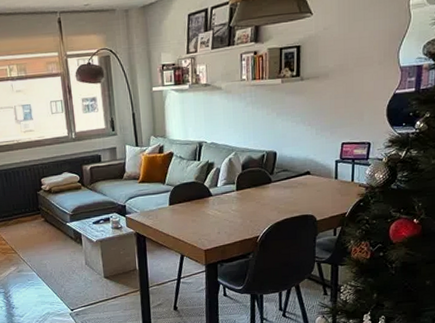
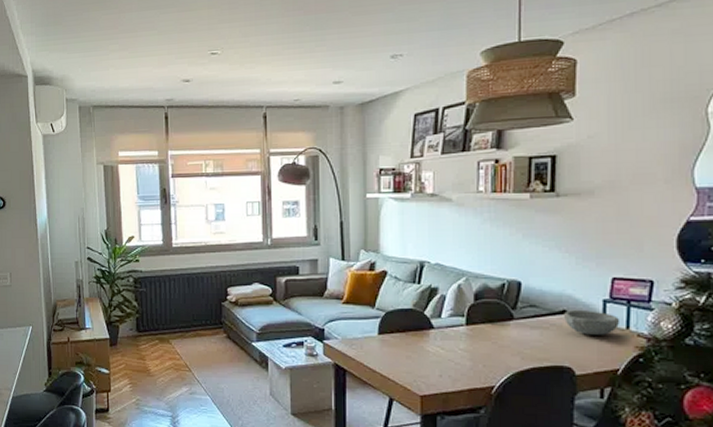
bowl: none [308,170,348,189] -> present [564,310,621,335]

